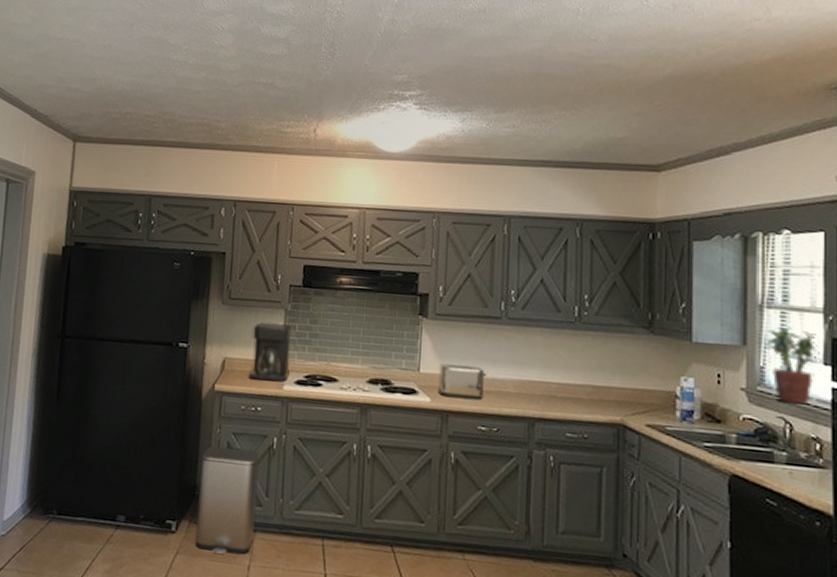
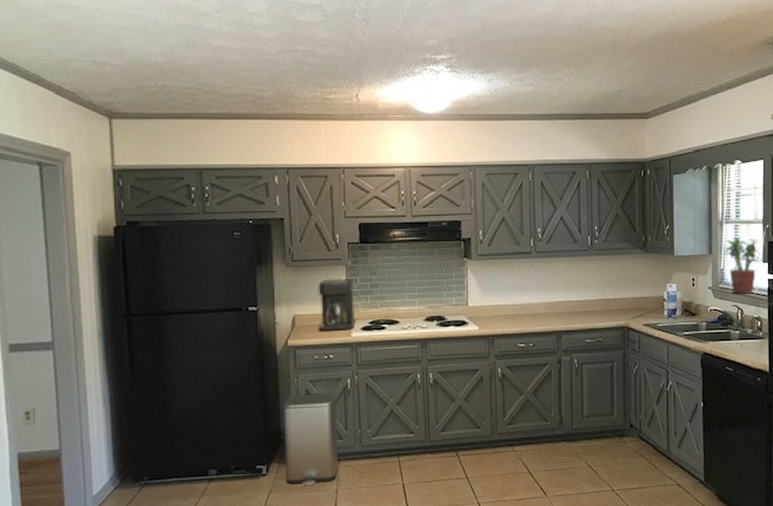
toaster: present [437,363,487,400] -> none [483,296,523,324]

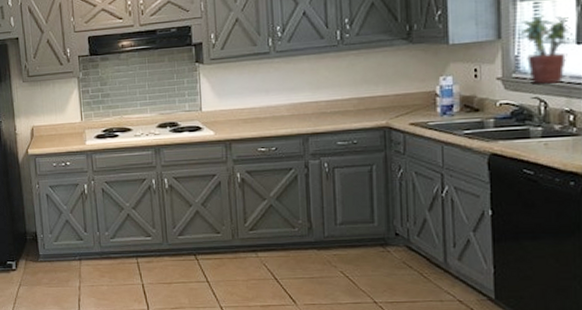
pedal bin: present [282,393,338,485] -> none [26,197,80,281]
coffee maker: present [318,279,356,331] -> none [54,90,90,140]

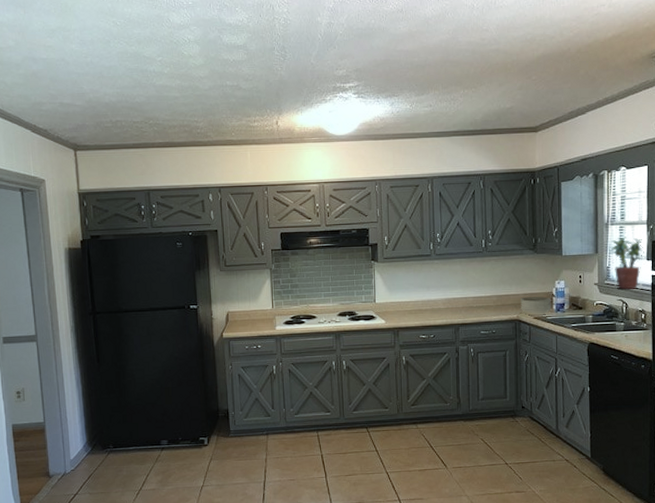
bowl: none [391,97,434,122] -> present [521,297,551,317]

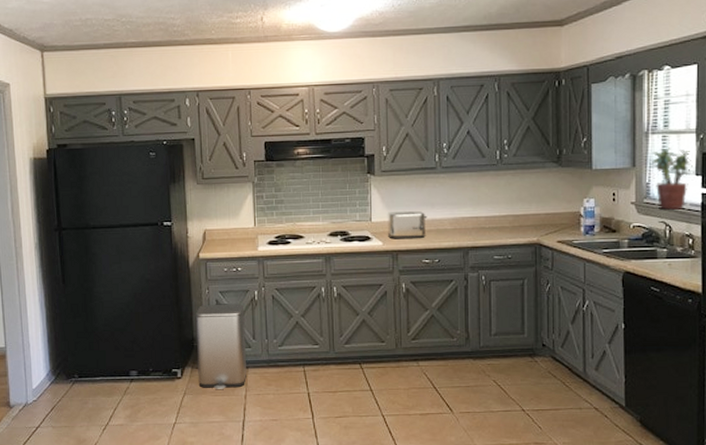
pedal bin: none [219,377,267,454] -> present [195,303,246,389]
toaster: none [389,293,424,318] -> present [387,211,428,239]
bowl: present [521,297,551,317] -> none [542,217,579,240]

